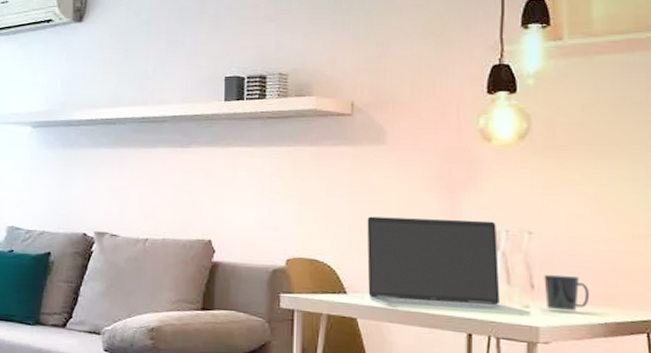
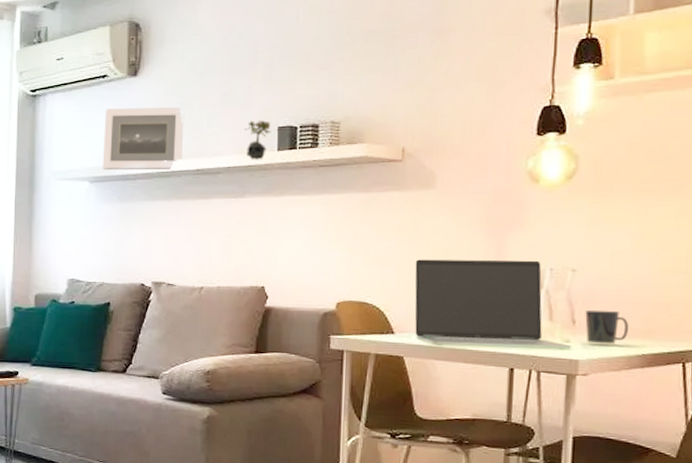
picture frame: none [45,53,130,118] -> present [102,107,185,171]
succulent plant: none [191,70,218,110] -> present [245,120,271,160]

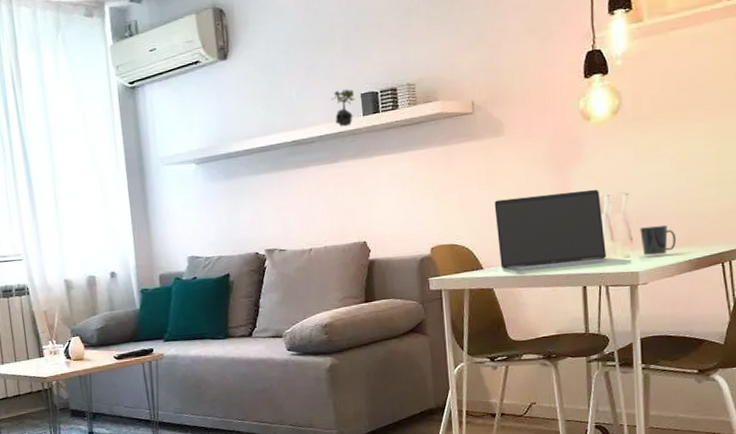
picture frame: present [102,107,185,171] -> none [201,85,278,152]

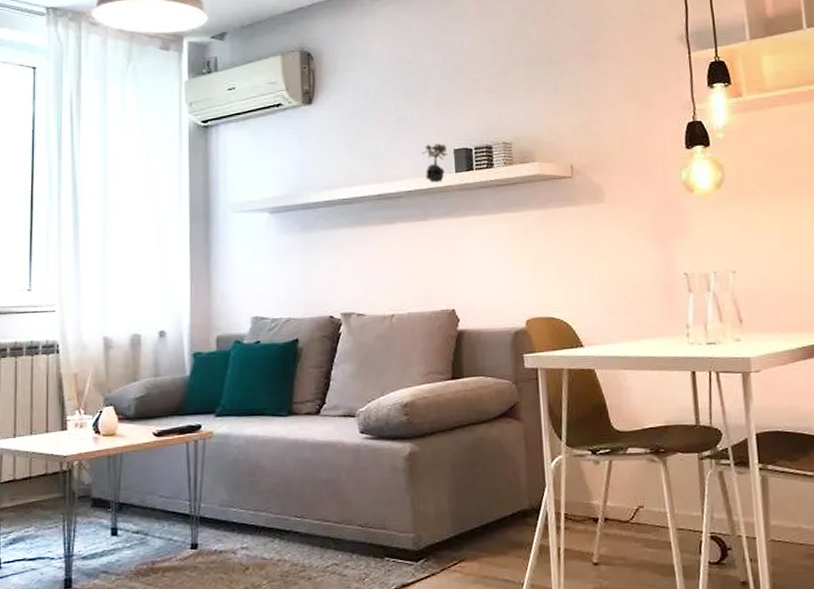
laptop: present [494,189,631,275] -> none [595,265,742,355]
mug: present [640,224,677,257] -> none [749,307,788,342]

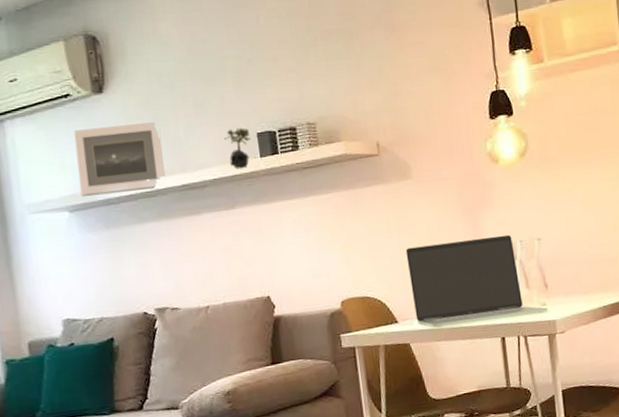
picture frame: none [281,134,363,200] -> present [73,122,165,197]
laptop: none [595,265,742,355] -> present [405,234,548,328]

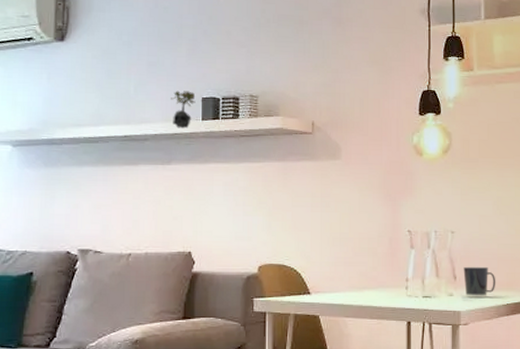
picture frame: present [73,122,165,197] -> none [26,71,112,136]
laptop: present [405,234,548,328] -> none [326,223,454,304]
mug: none [554,270,590,305] -> present [463,266,496,297]

